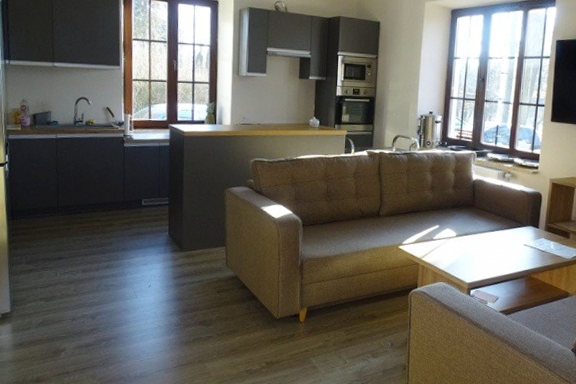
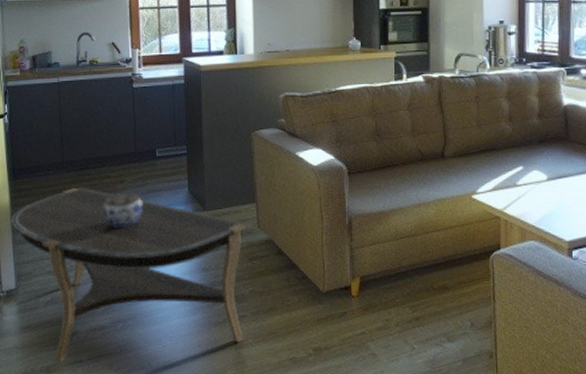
coffee table: none [8,228,218,375] -> present [11,187,247,364]
jar: none [93,234,128,264] -> present [103,193,142,229]

